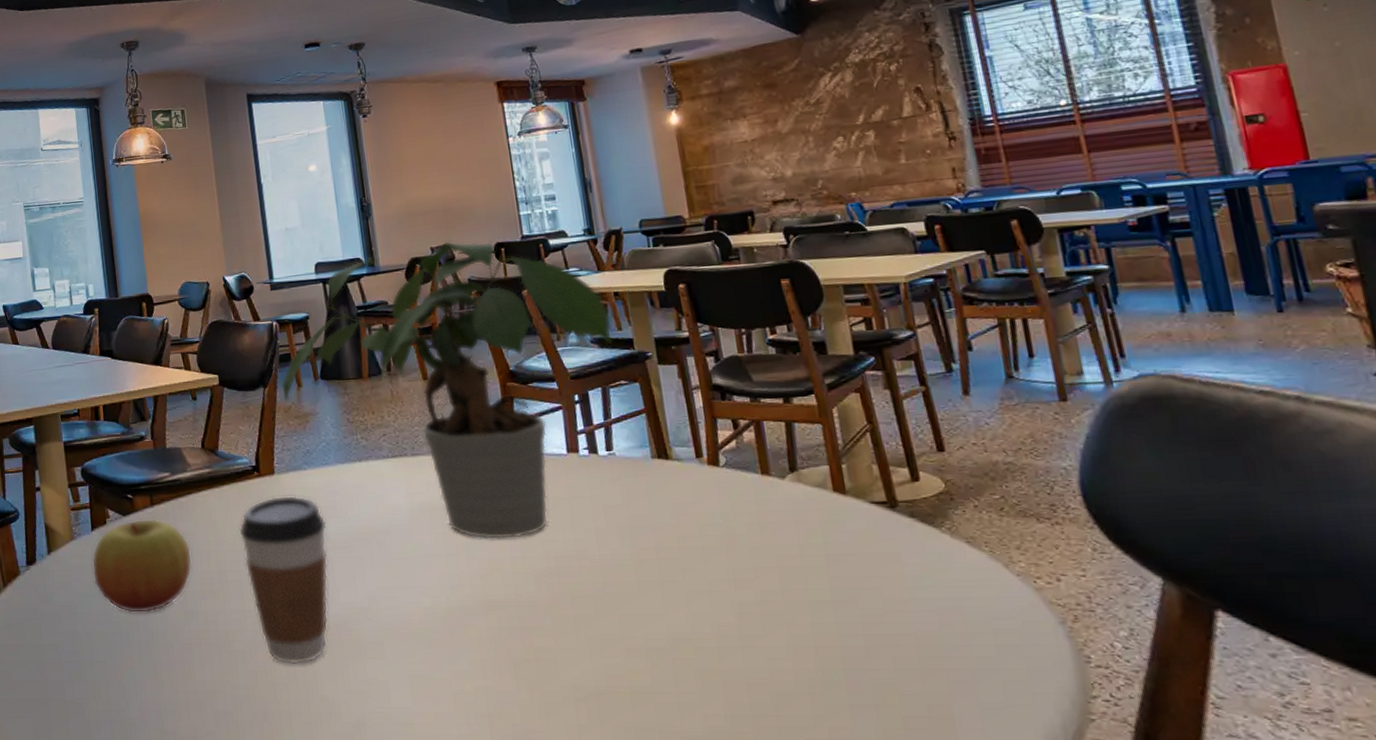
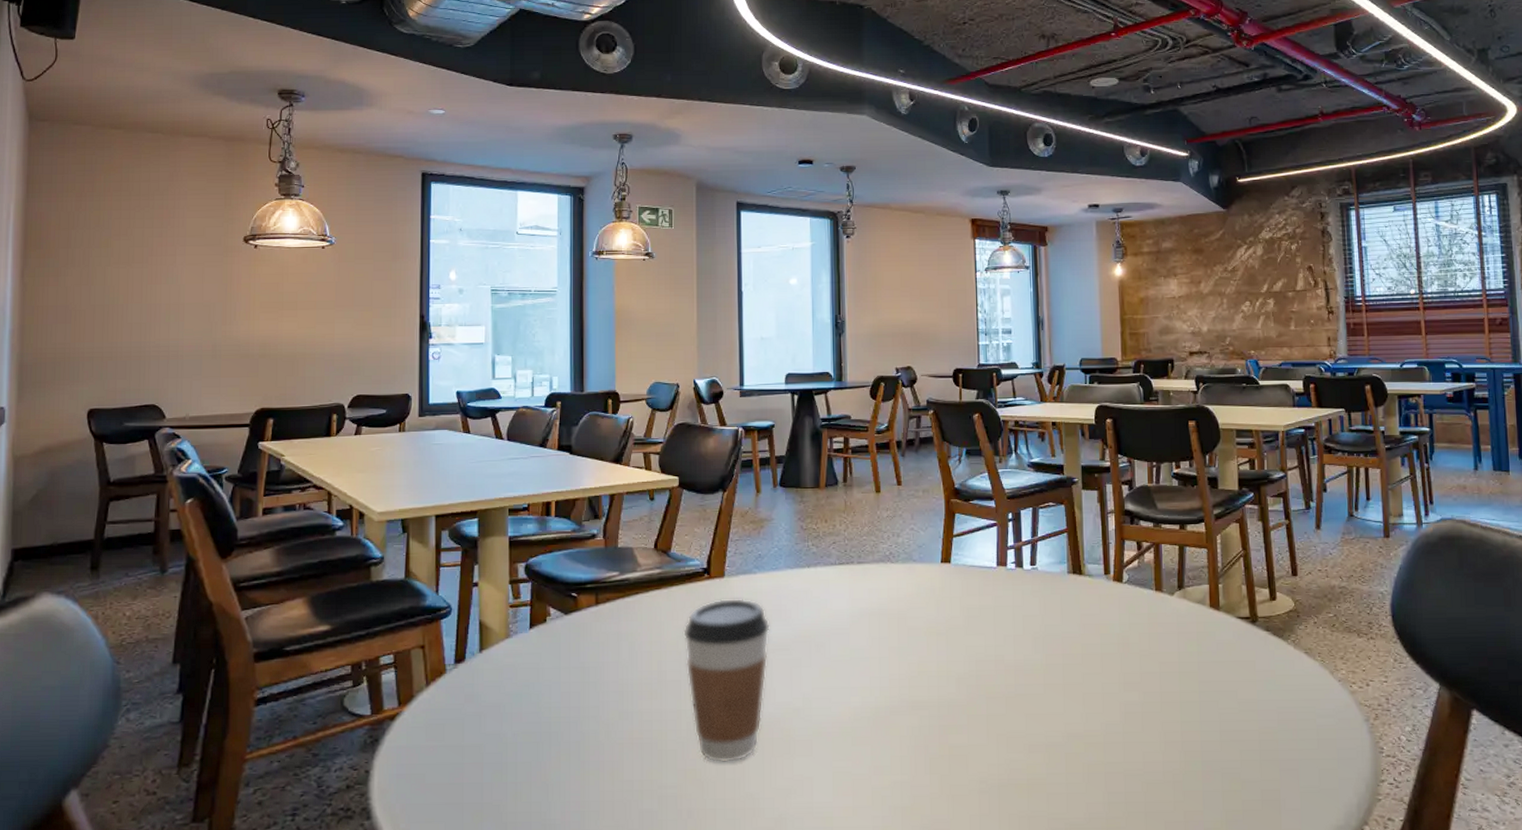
apple: present [91,518,193,614] -> none [526,617,633,714]
potted plant: present [282,241,612,539] -> none [741,363,1047,644]

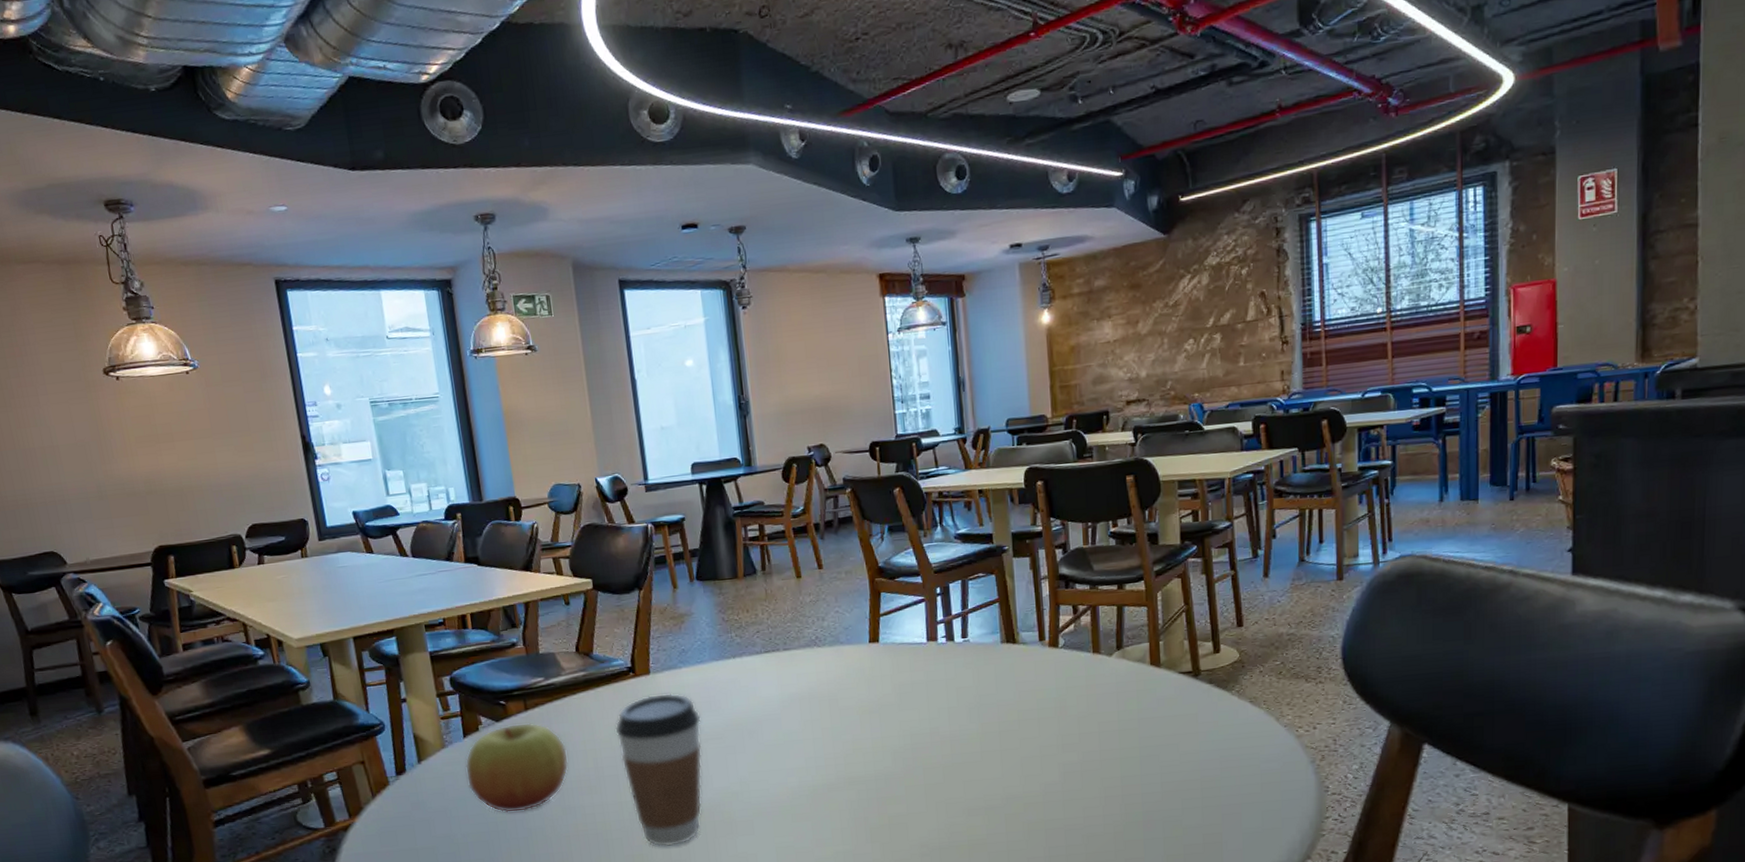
apple: none [526,617,633,714] -> present [465,722,569,813]

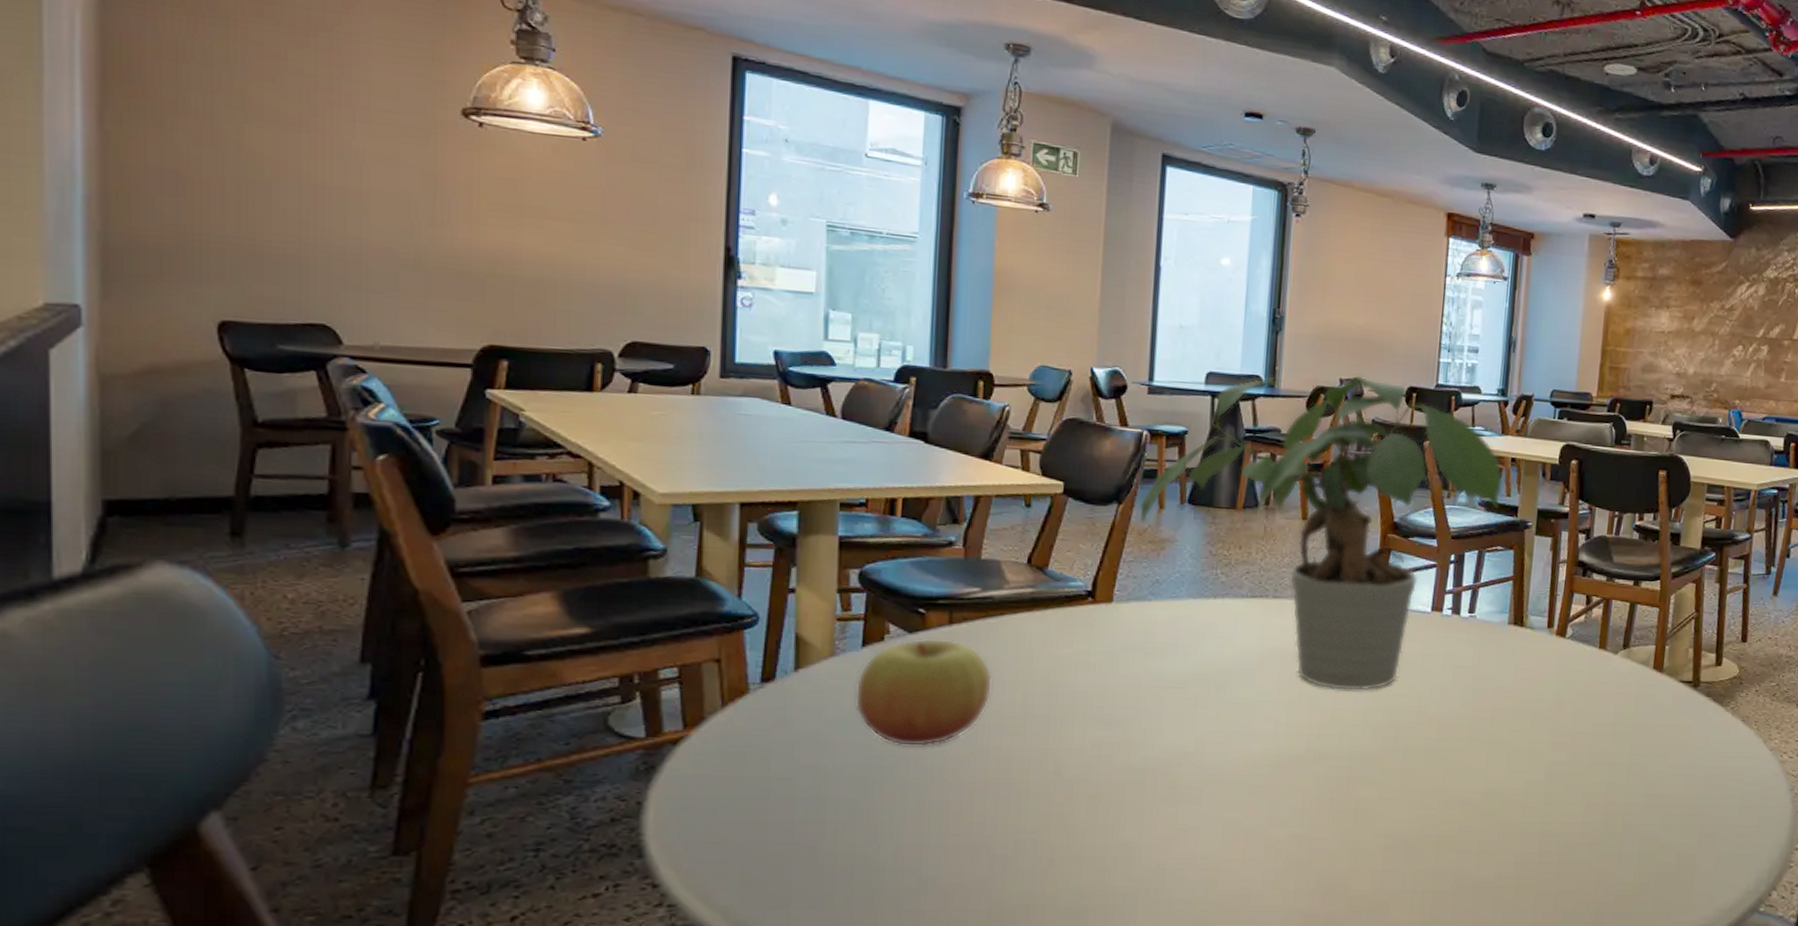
coffee cup: present [615,693,703,848] -> none [1057,626,1163,809]
potted plant: none [657,440,974,723] -> present [1140,375,1503,691]

